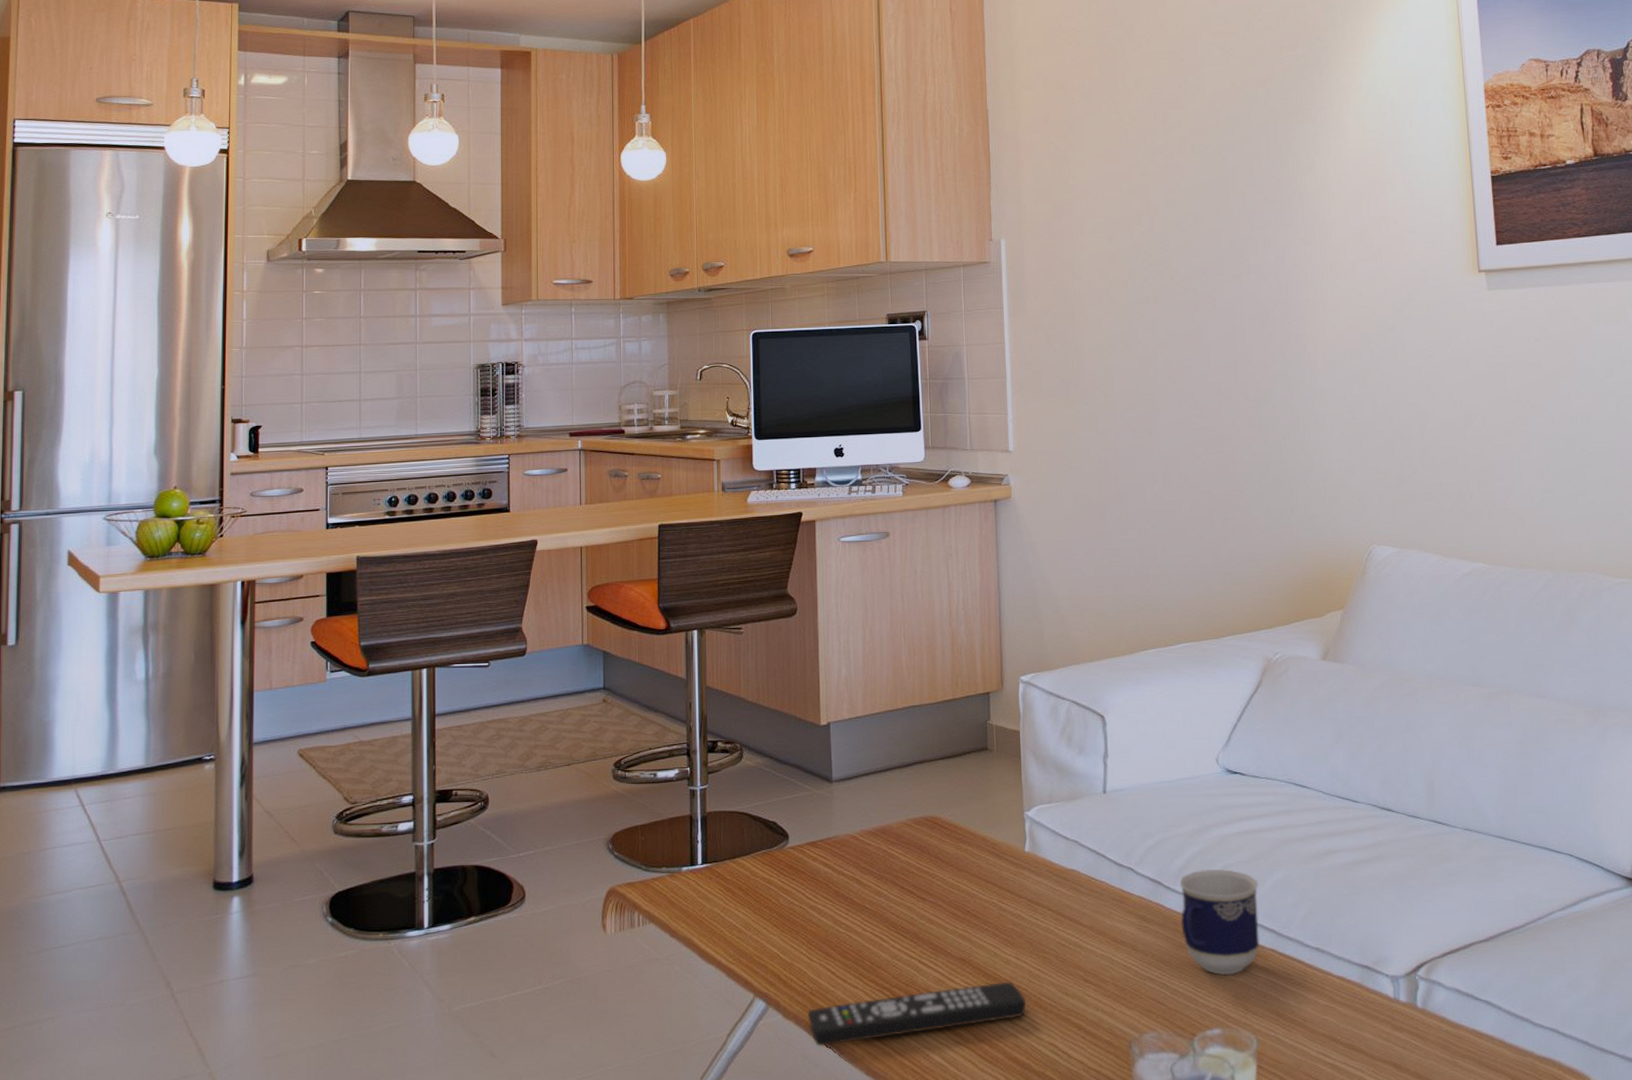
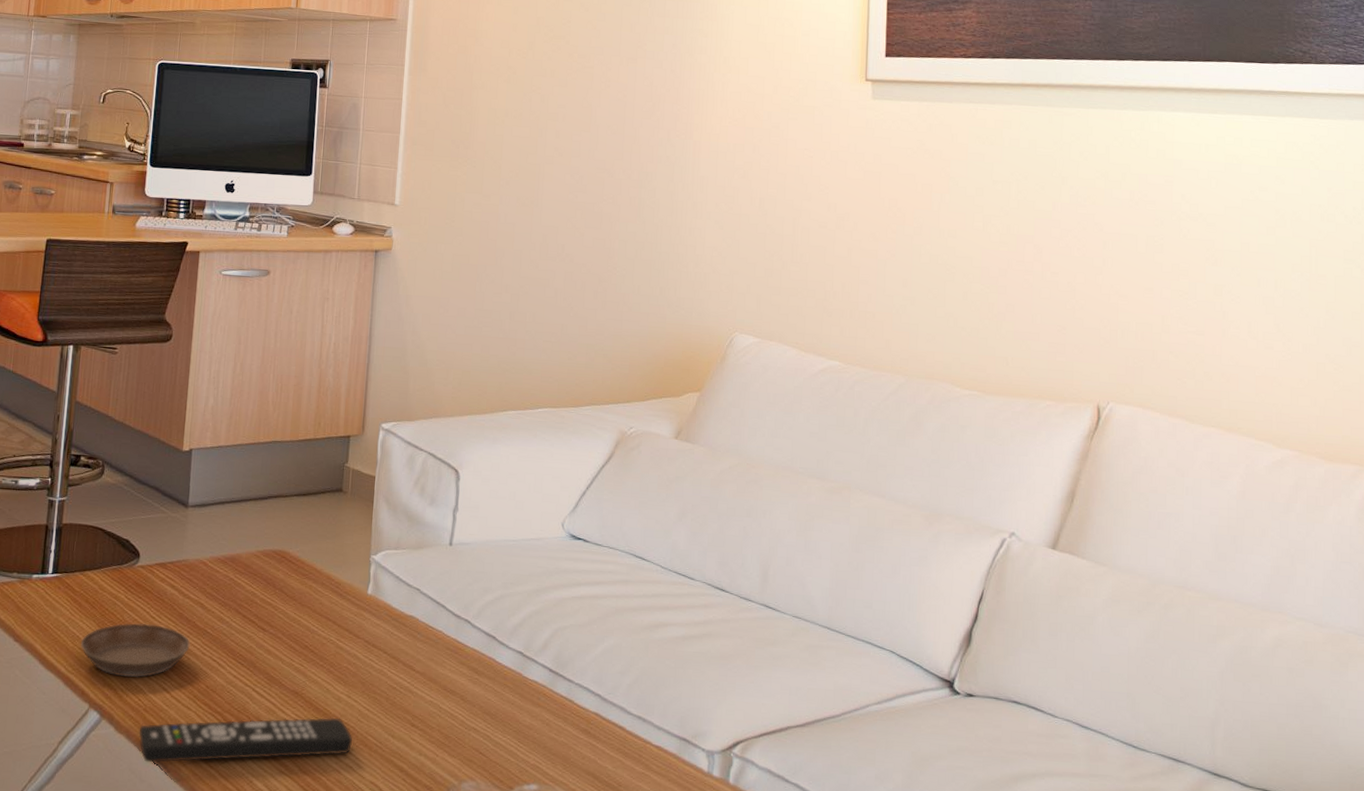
saucer: none [739,905,850,962] -> present [81,623,190,678]
cup: present [1179,869,1260,976] -> none [510,628,590,734]

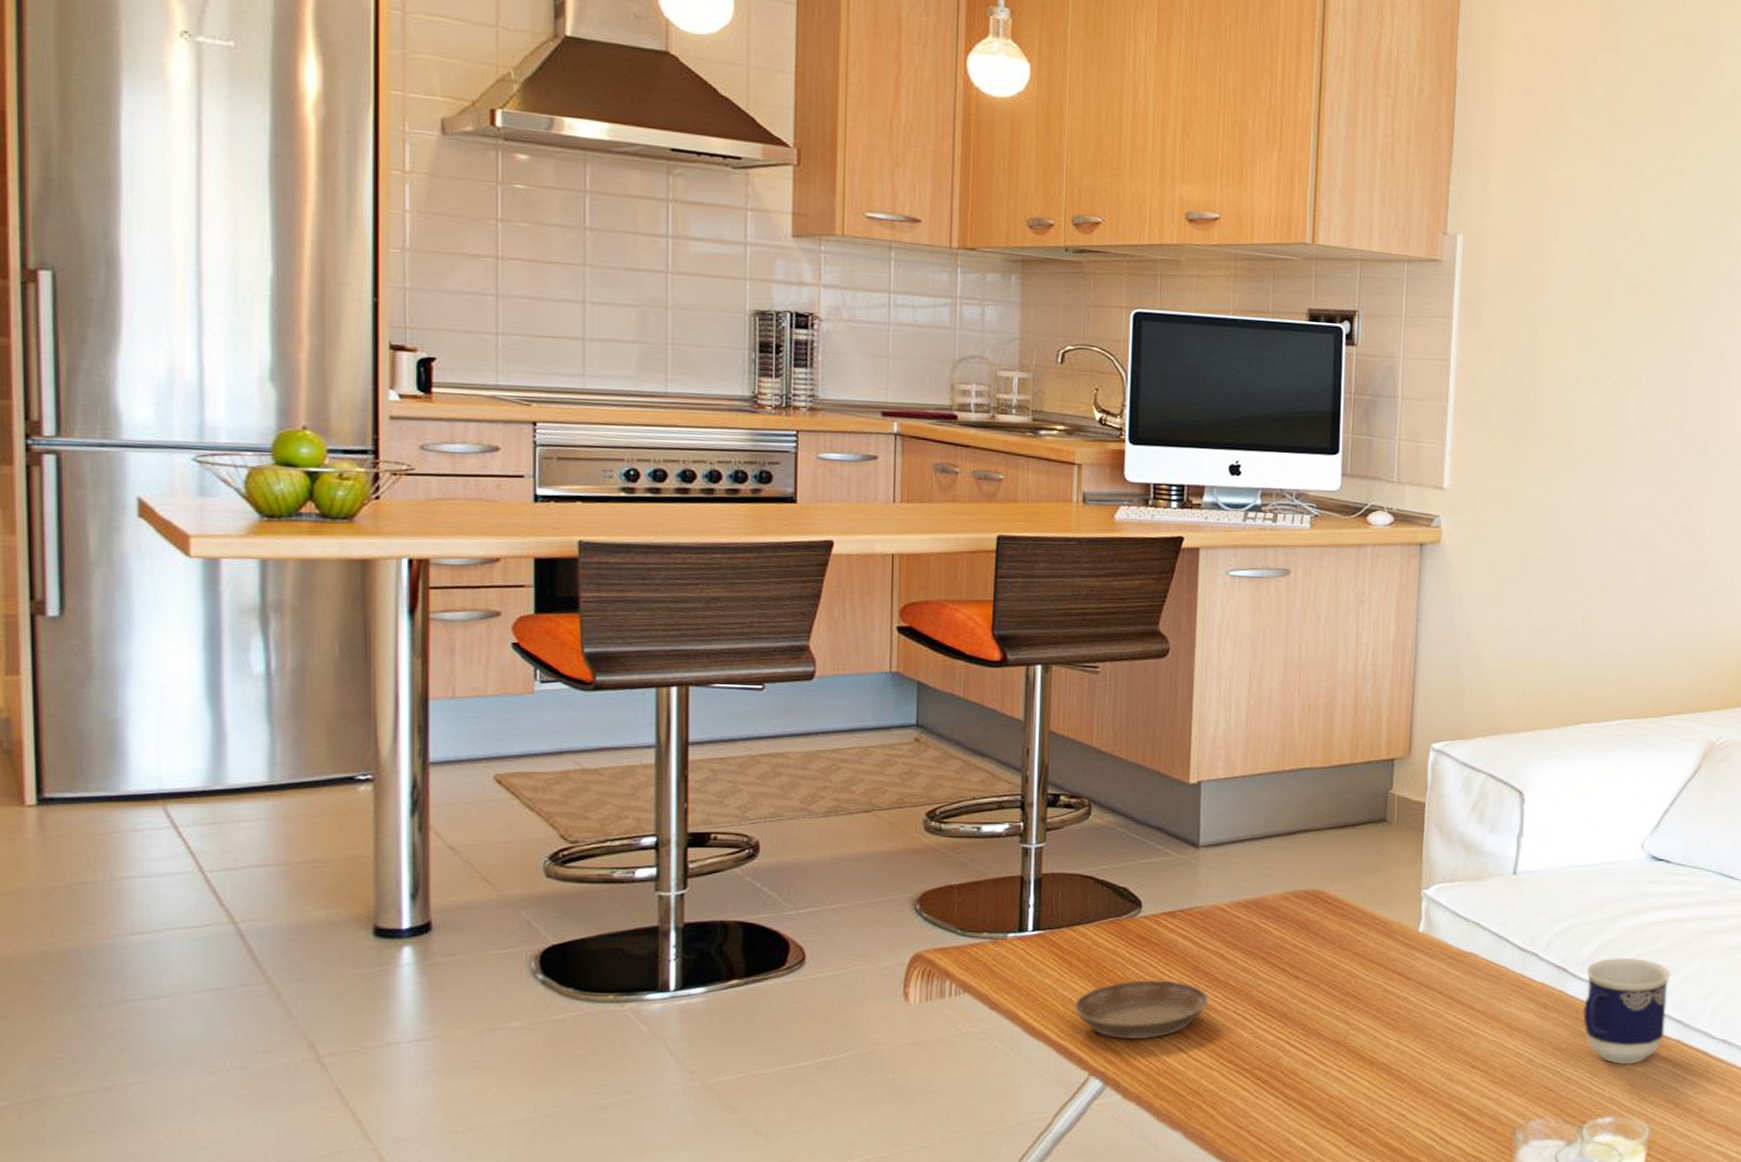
remote control: present [138,717,353,763] -> none [1151,1065,1406,1129]
cup: none [510,628,590,734] -> present [1582,957,1671,1065]

